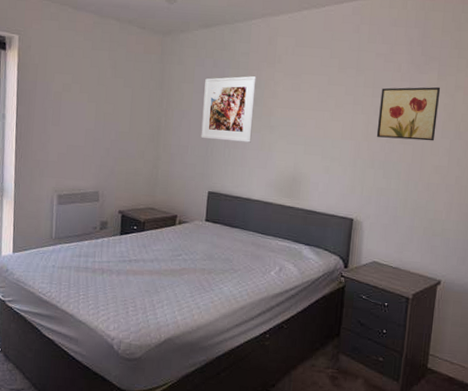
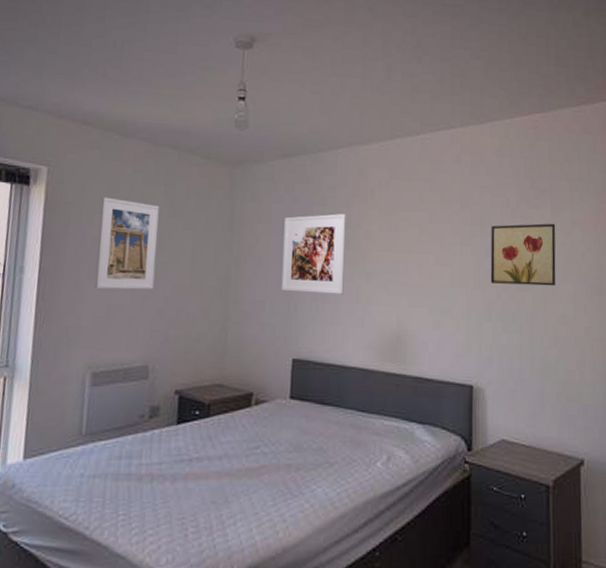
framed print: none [57,60,105,134] -> present [95,197,159,290]

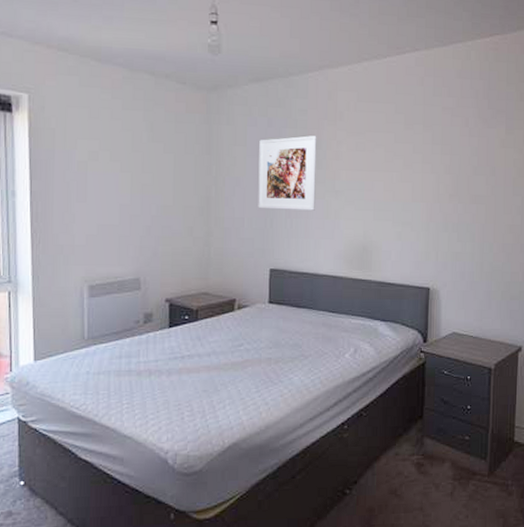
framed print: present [95,197,159,290] -> none [84,123,141,211]
wall art: present [490,223,556,286] -> none [448,141,509,199]

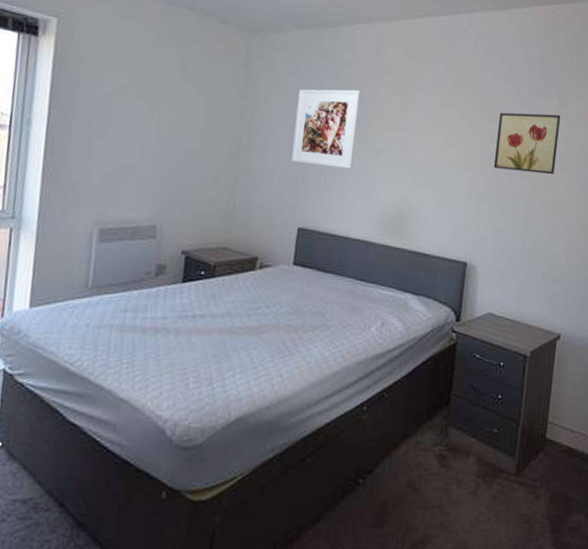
wall art: none [448,141,509,199] -> present [493,112,561,175]

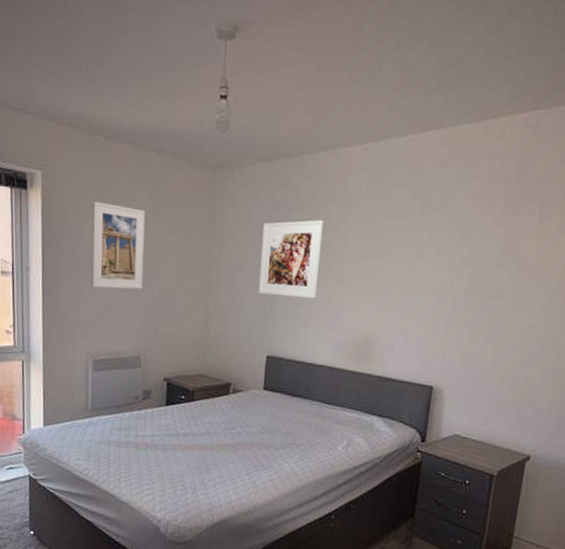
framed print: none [104,54,173,152] -> present [91,201,145,290]
wall art: present [493,112,561,175] -> none [463,232,541,297]

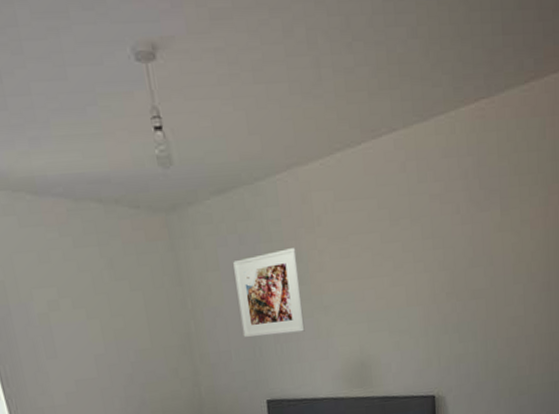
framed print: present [91,201,145,290] -> none [35,268,116,367]

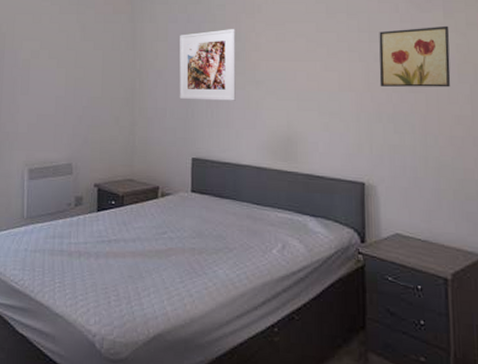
wall art: none [442,224,507,296] -> present [379,25,451,88]

